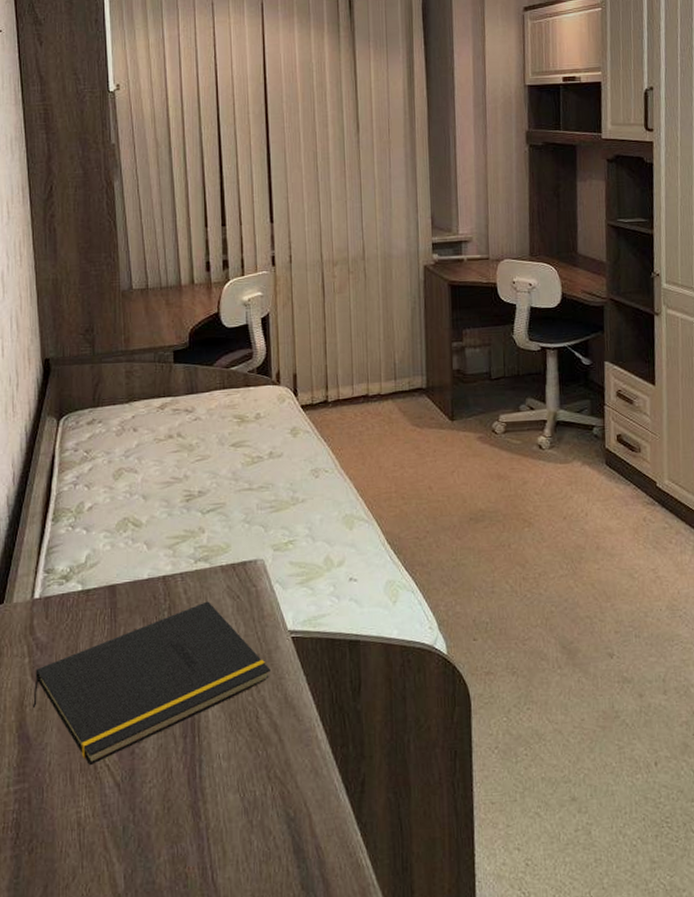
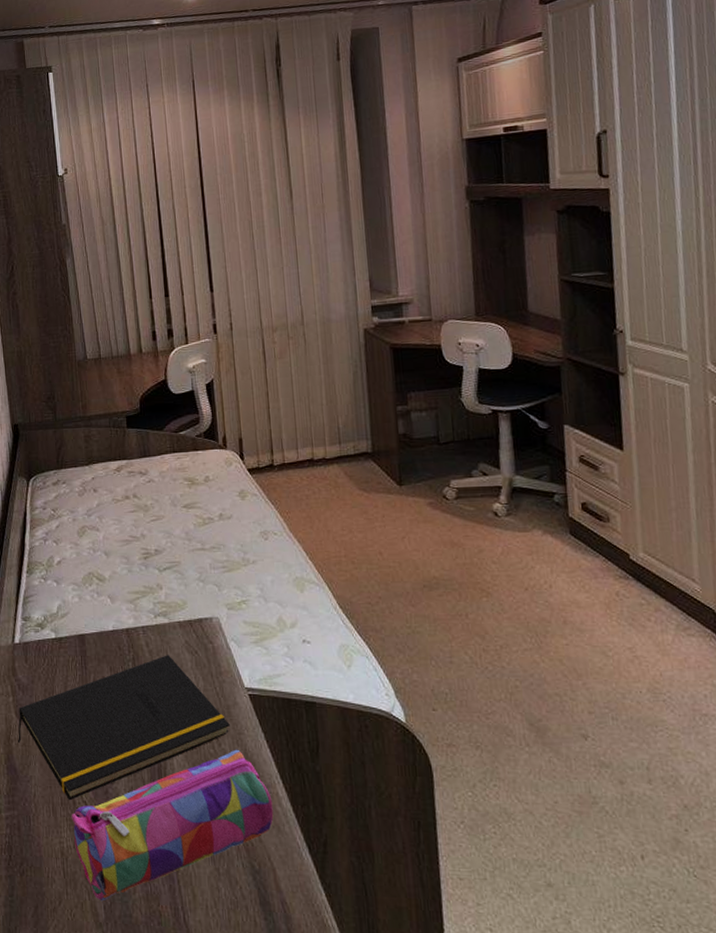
pencil case: none [91,694,312,870] -> present [71,749,274,900]

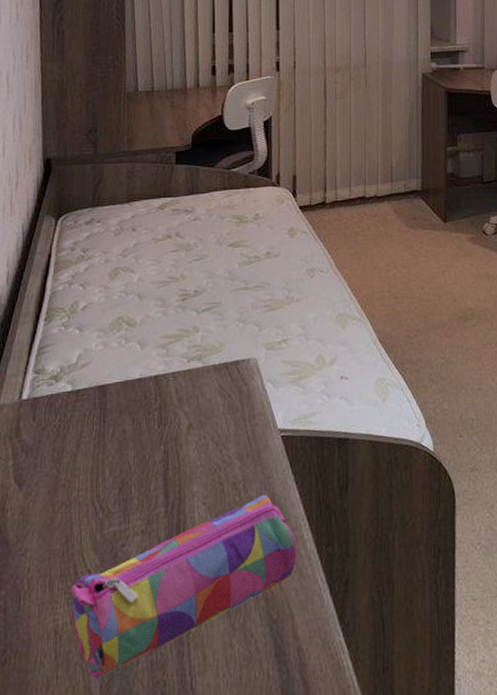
notepad: present [18,655,230,801] -> none [15,401,259,571]

